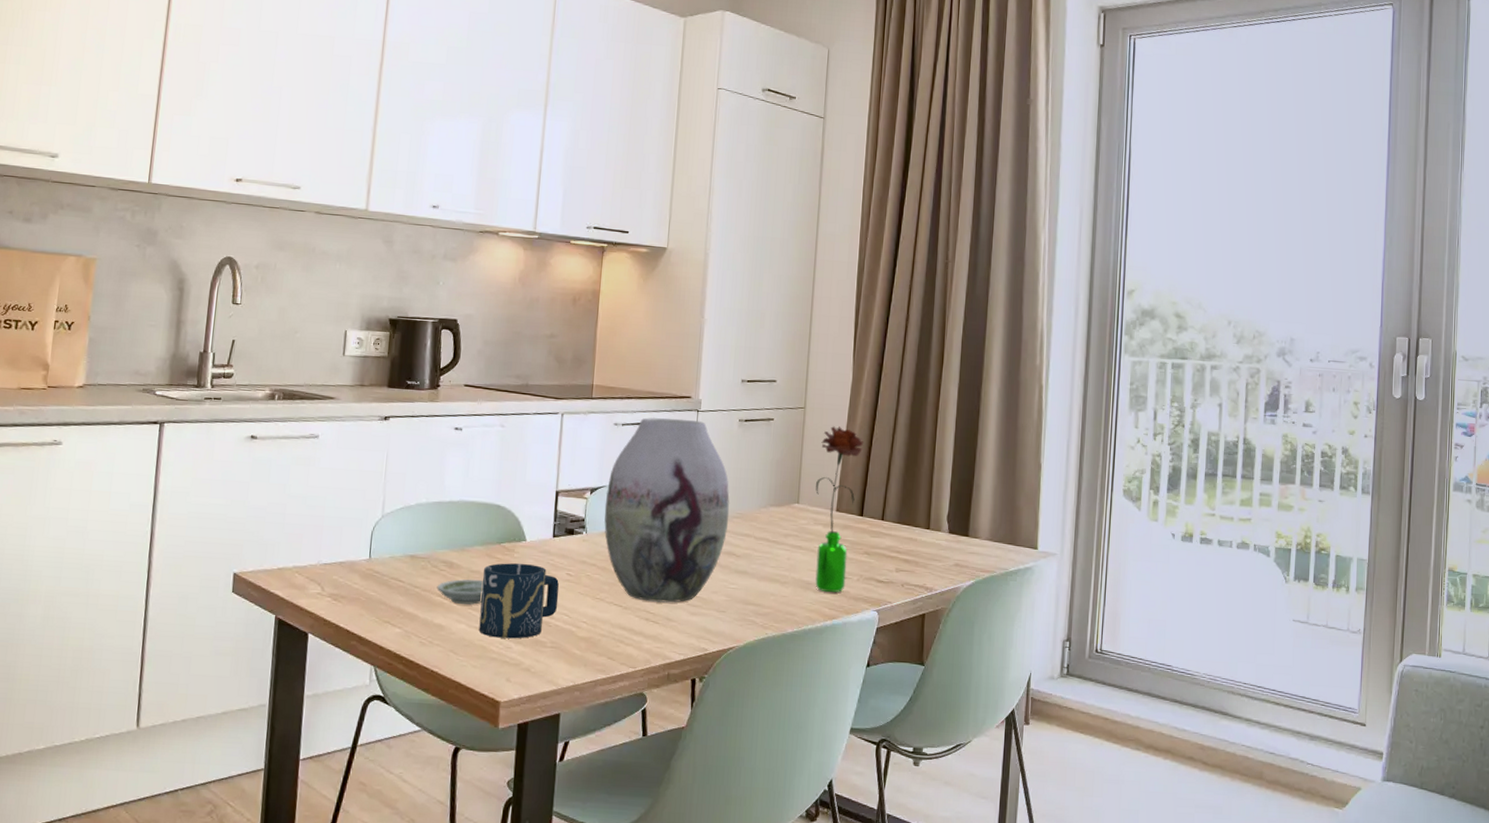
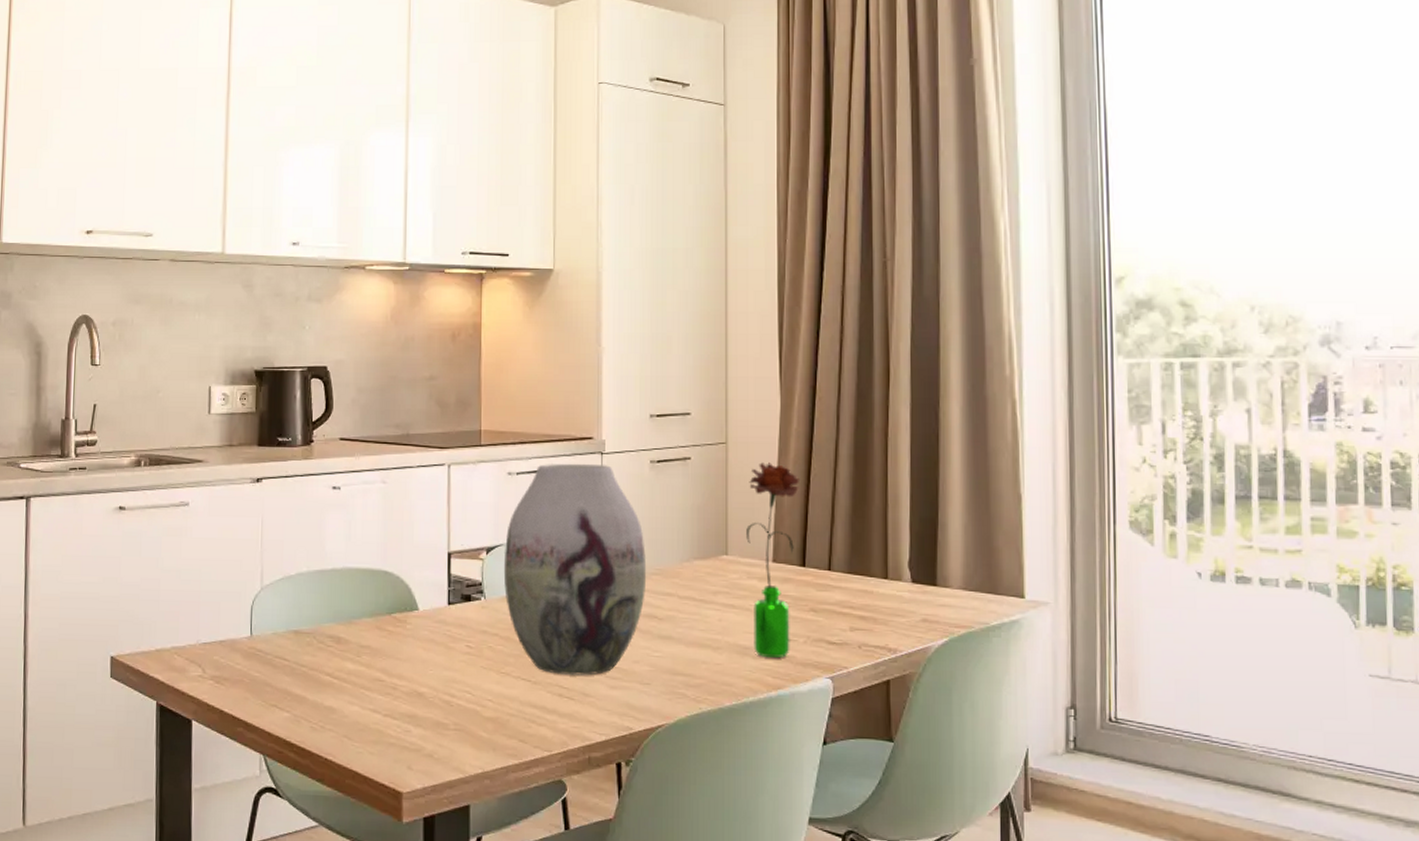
saucer: present [436,579,484,605] -> none [325,655,376,684]
cup: present [479,563,559,639] -> none [373,635,459,721]

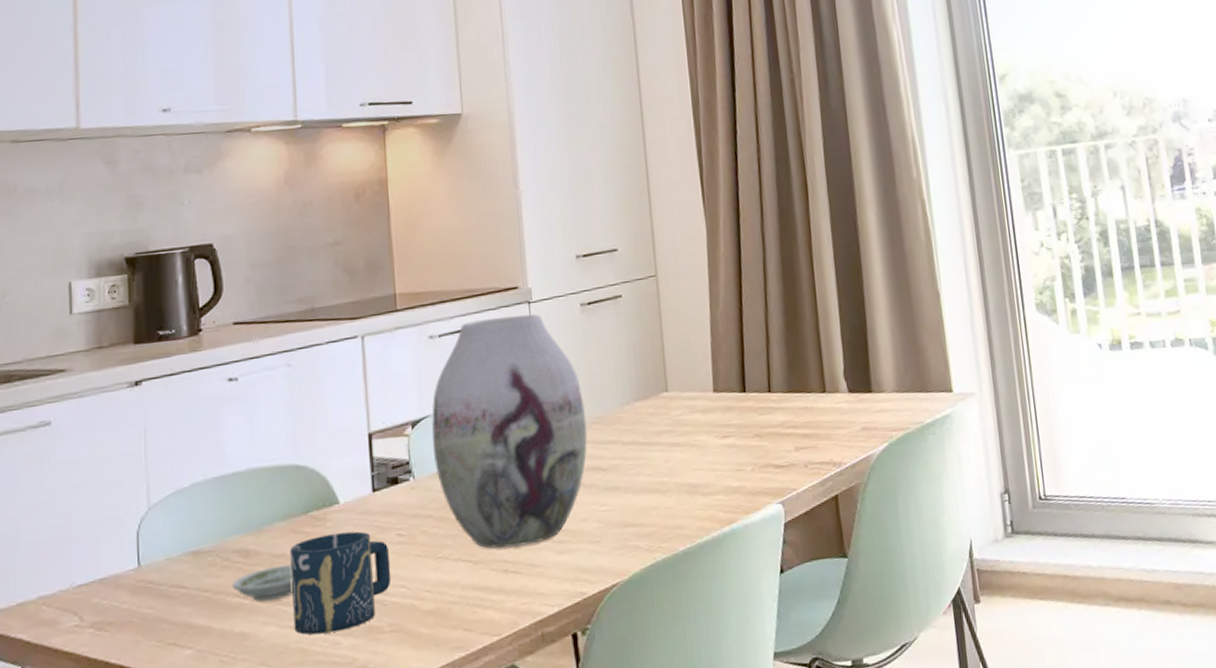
saucer: none [325,655,376,684] -> present [232,564,294,602]
cup: none [373,635,459,721] -> present [290,531,391,635]
flower: present [746,462,800,659] -> none [682,290,739,493]

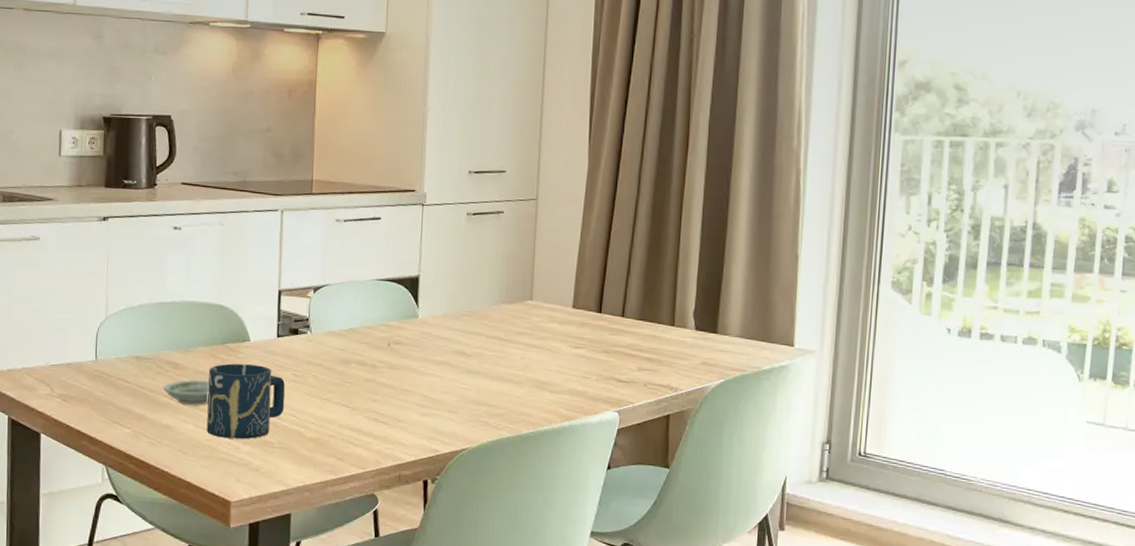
vase: present [431,313,588,549] -> none [328,212,459,404]

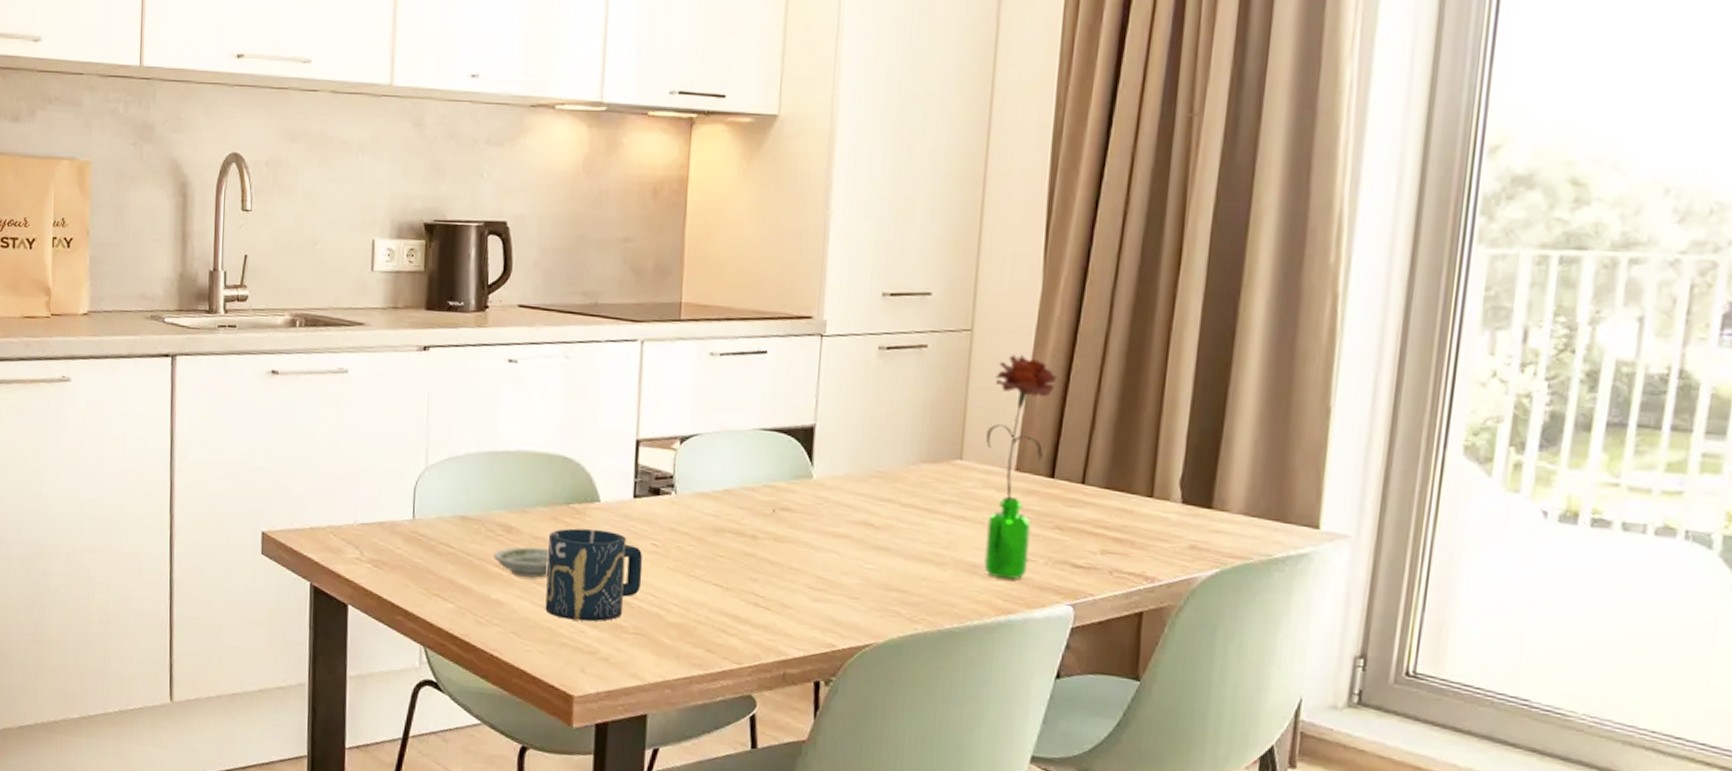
flower: none [550,218,602,393] -> present [984,355,1058,580]

